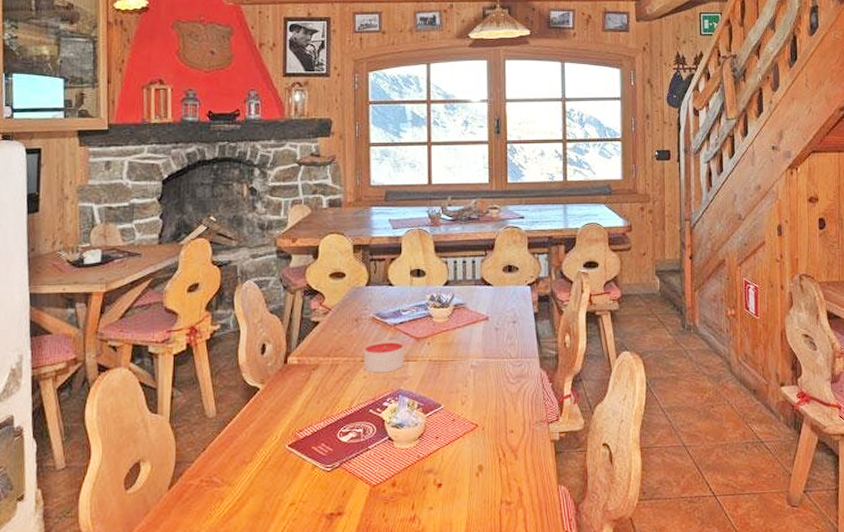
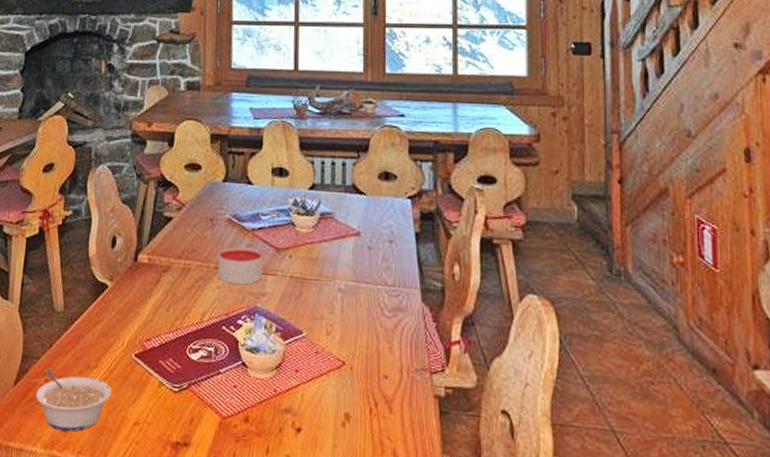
legume: none [191,469,268,522] -> present [36,368,112,432]

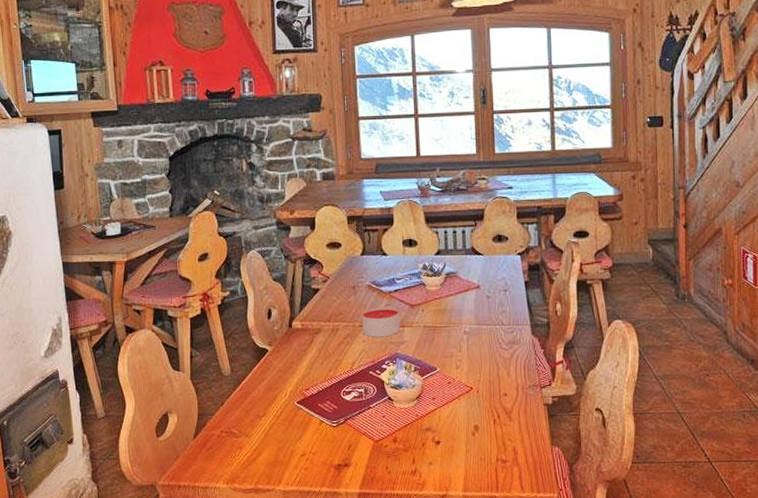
legume: present [36,368,112,432] -> none [214,421,281,468]

